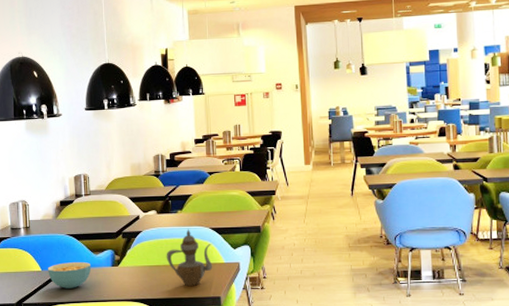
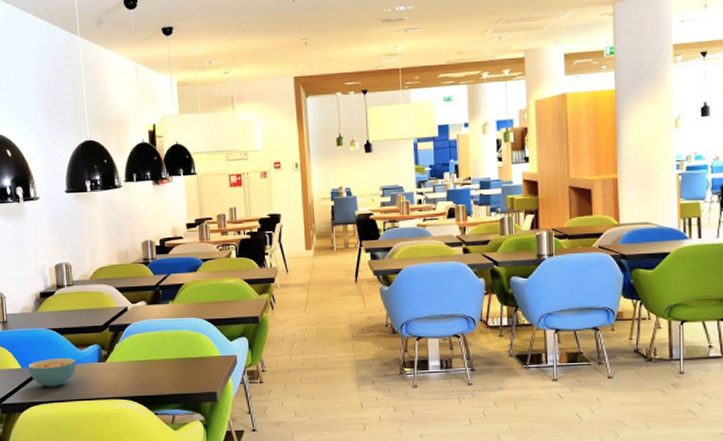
teapot: present [166,229,213,286] -> none [157,321,208,381]

